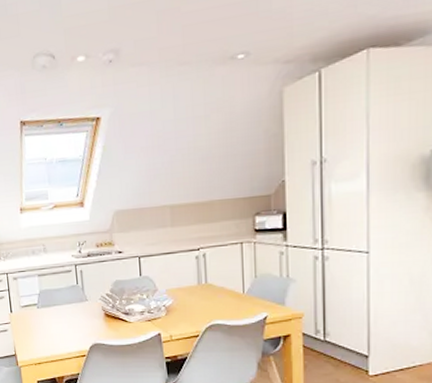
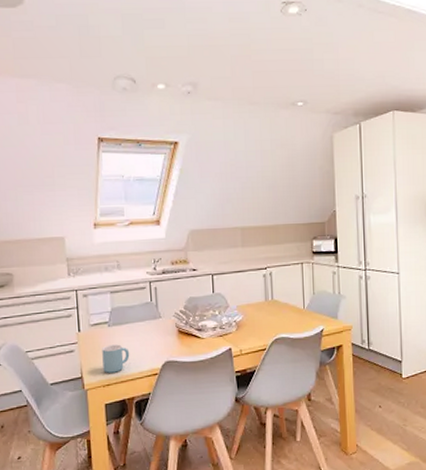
mug: none [32,325,59,352] -> present [102,344,130,373]

